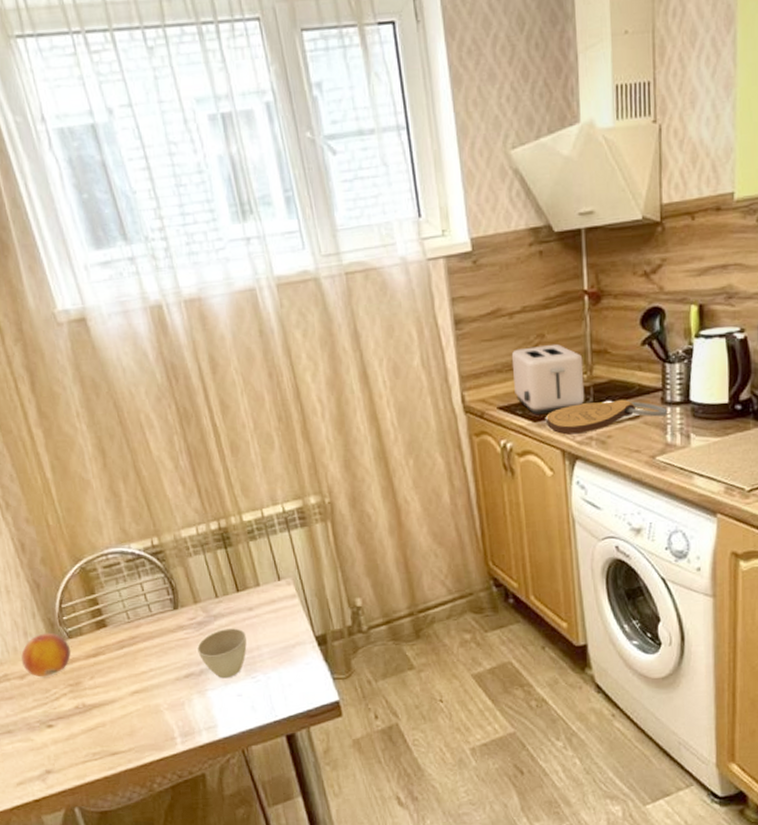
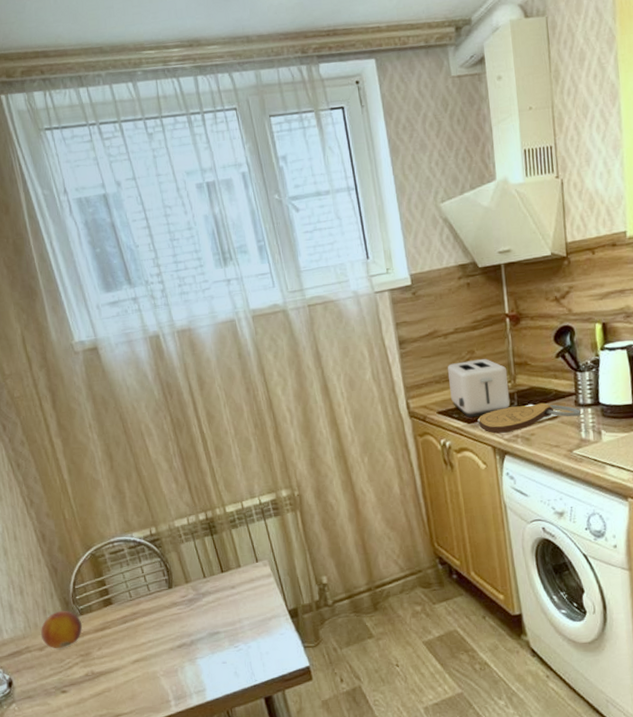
cup: present [197,628,247,679] -> none [188,604,230,648]

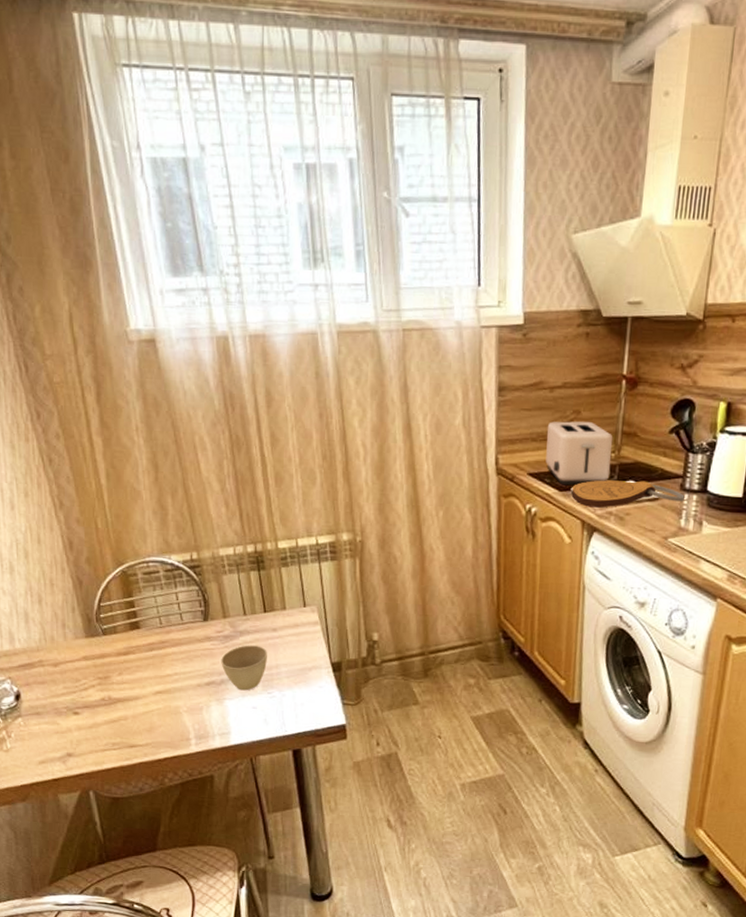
fruit: present [41,610,82,649] -> none [57,627,103,668]
cup: none [188,604,230,648] -> present [221,645,267,691]

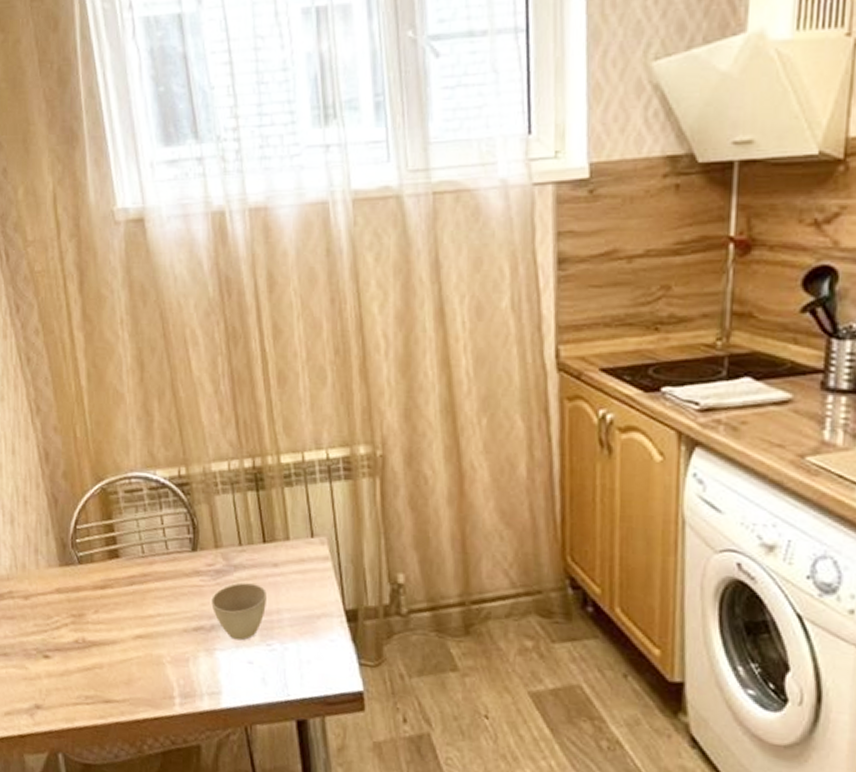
toaster: present [545,421,613,486] -> none [624,299,719,385]
cutting board: present [571,480,685,508] -> none [661,376,828,414]

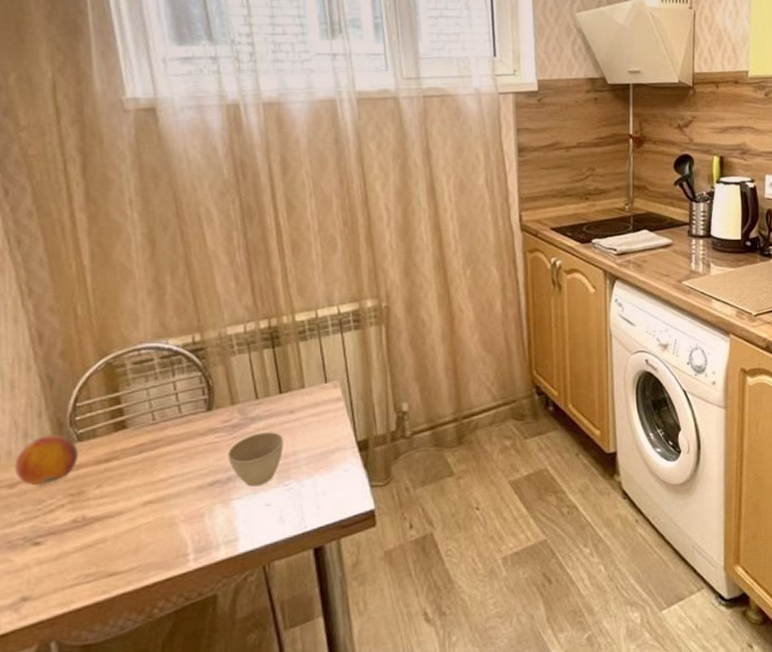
fruit: none [29,553,78,602] -> present [15,434,78,486]

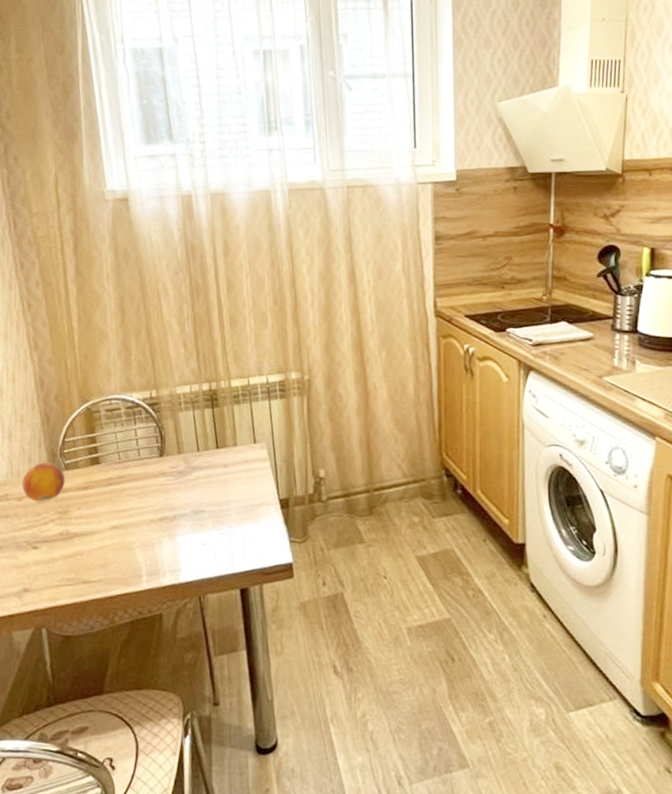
cup: present [227,432,283,487] -> none [174,481,218,527]

